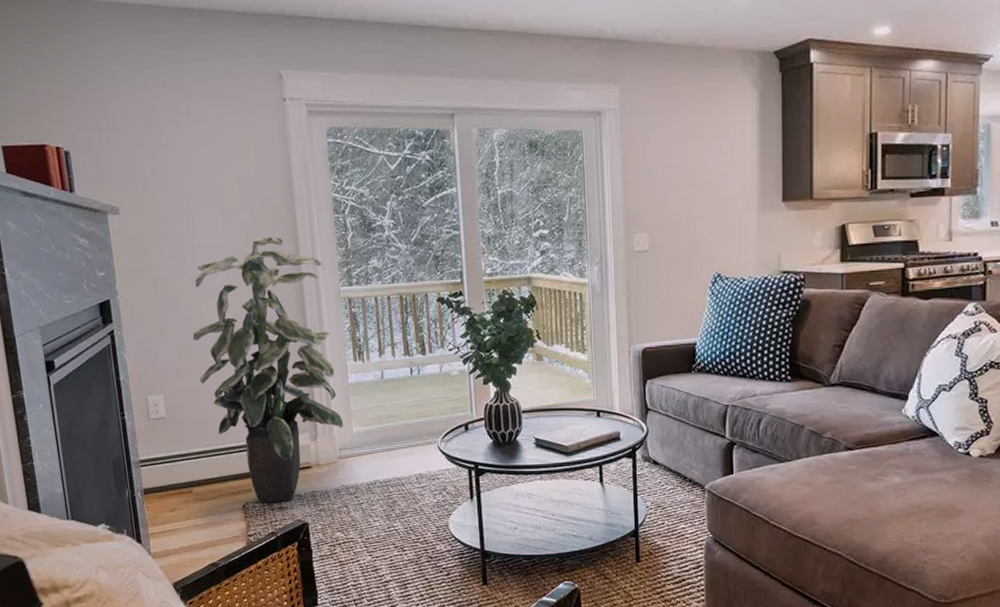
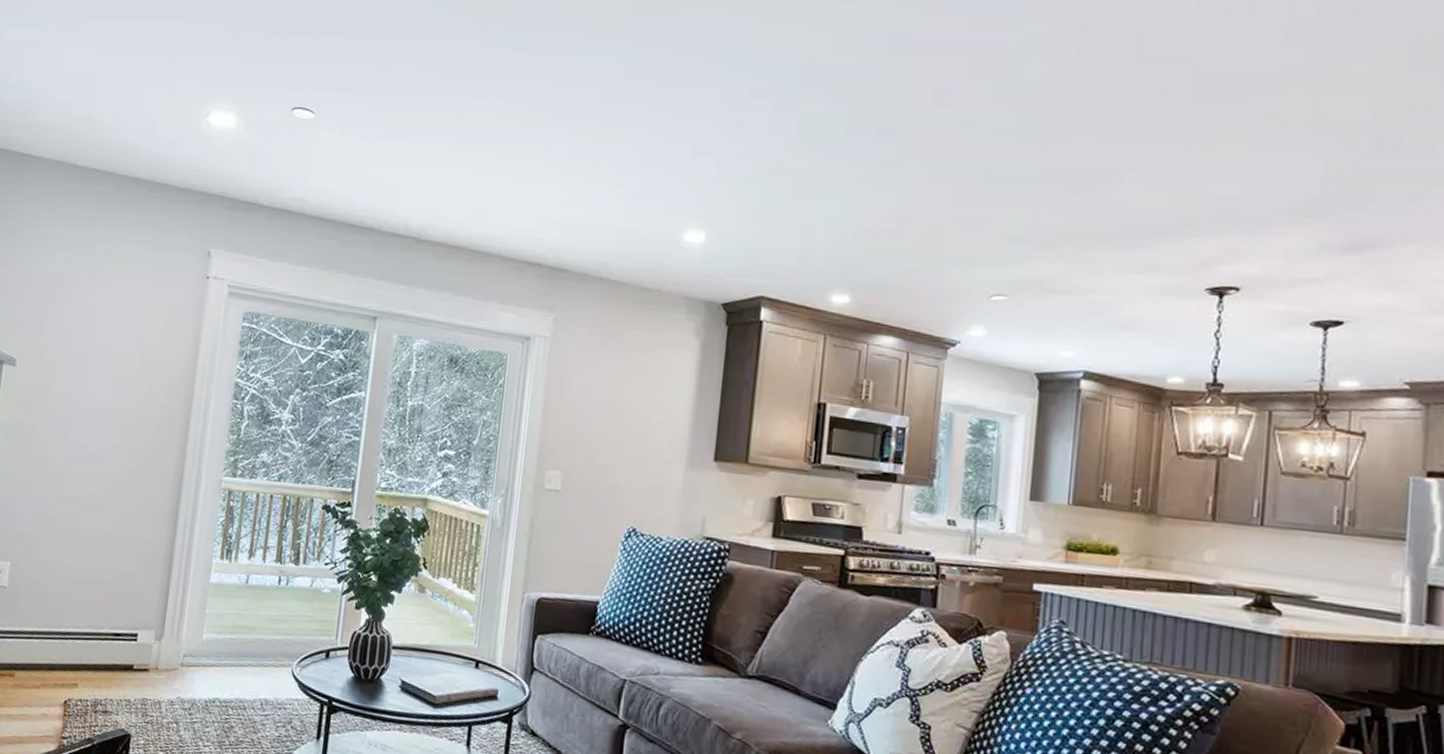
indoor plant: present [192,236,343,503] -> none [53,411,209,707]

